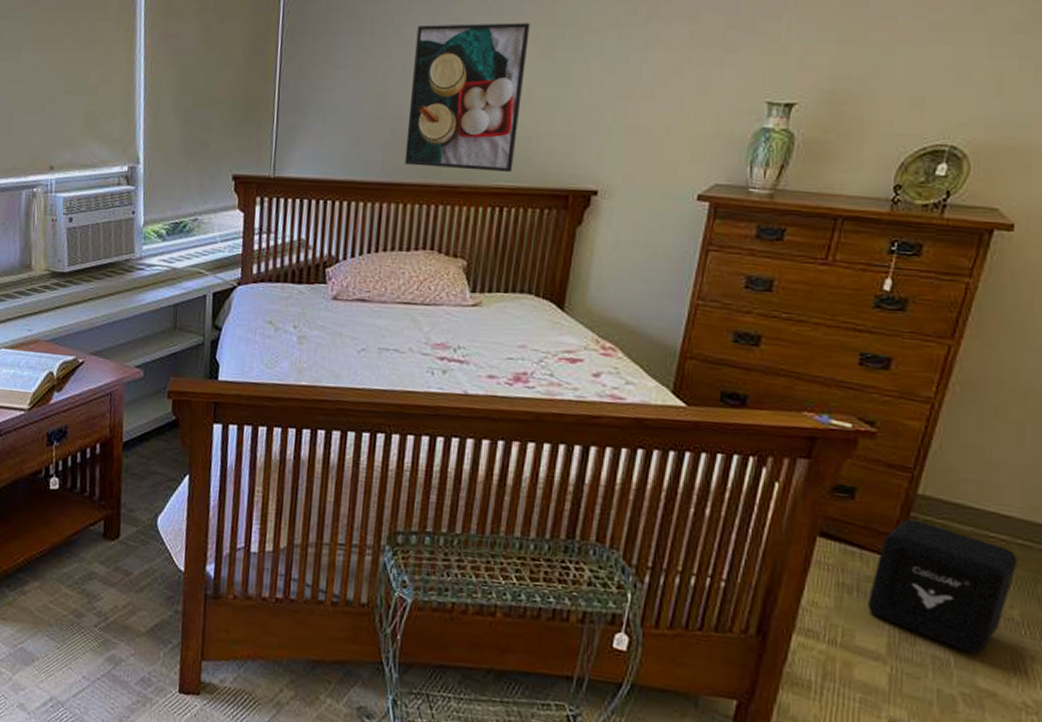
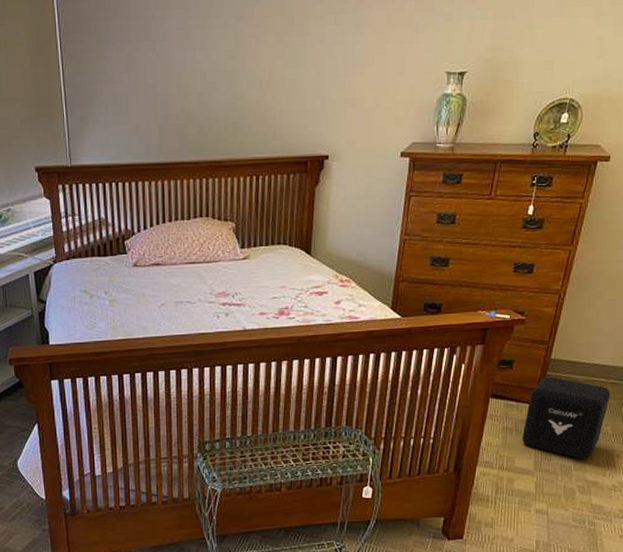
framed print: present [404,23,530,172] -> none [175,13,266,146]

